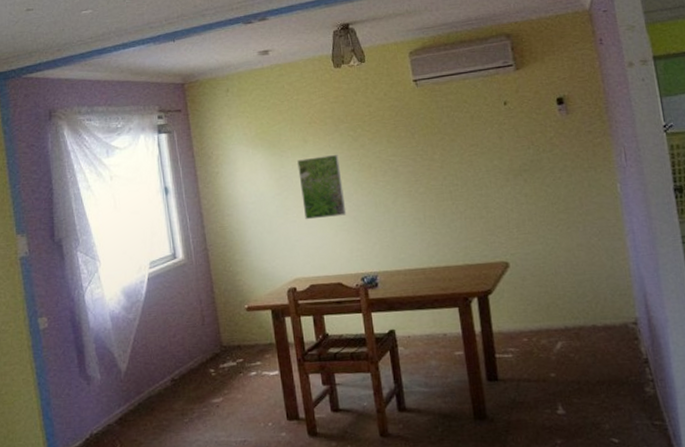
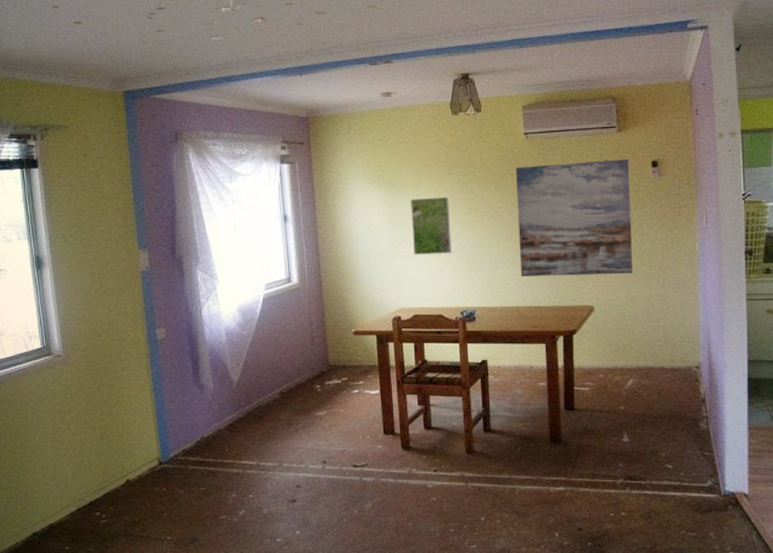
wall art: none [407,98,549,235] -> present [515,159,633,276]

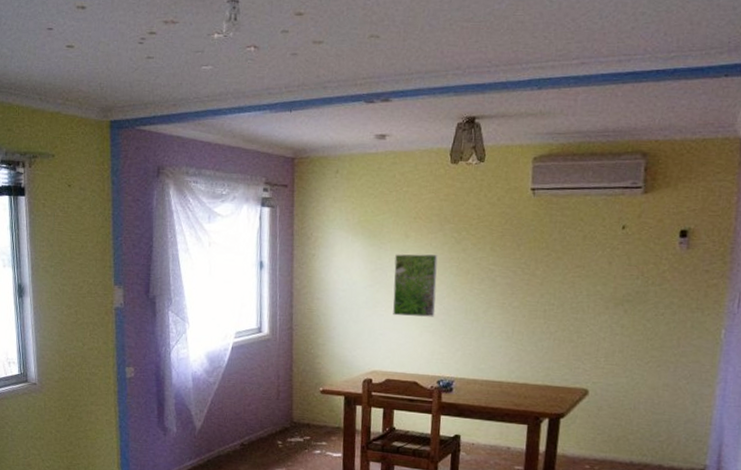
wall art: present [515,159,633,276] -> none [508,225,653,358]

